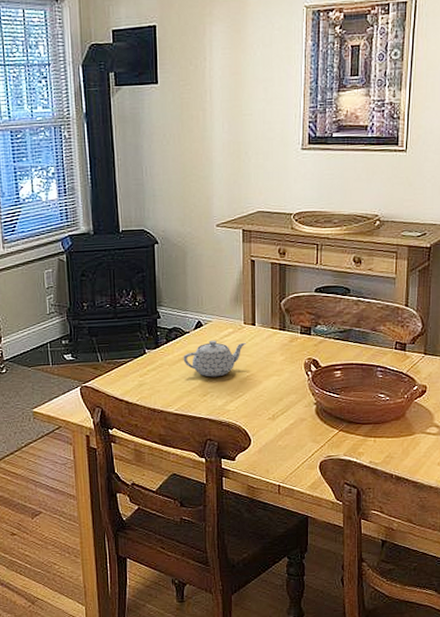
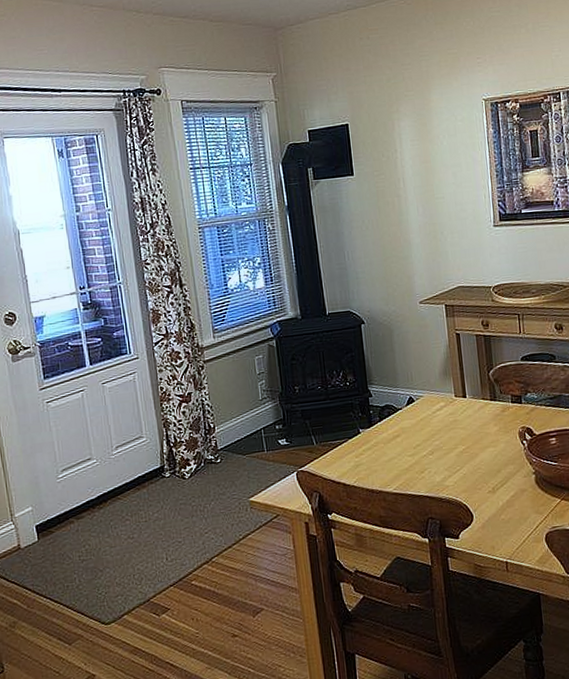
teapot: present [183,340,246,377] -> none [397,414,459,453]

